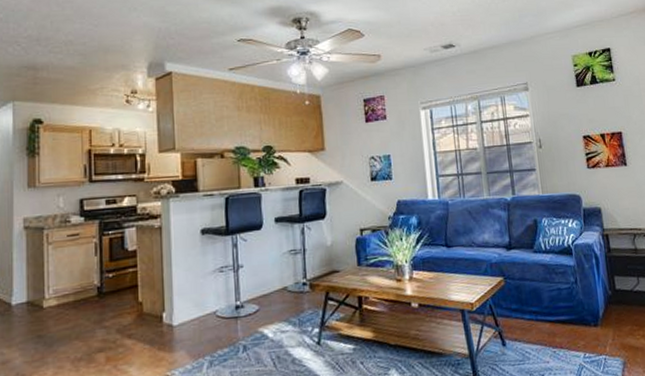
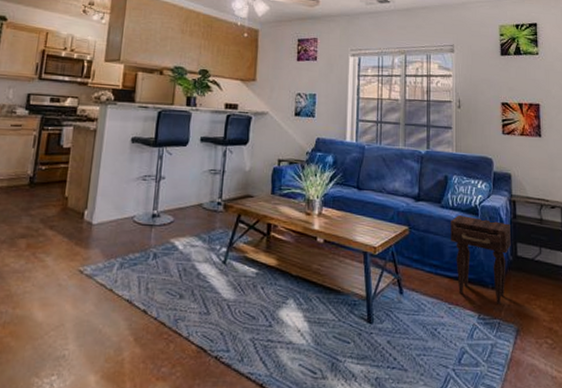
nightstand: none [545,256,608,341] -> present [451,214,511,305]

